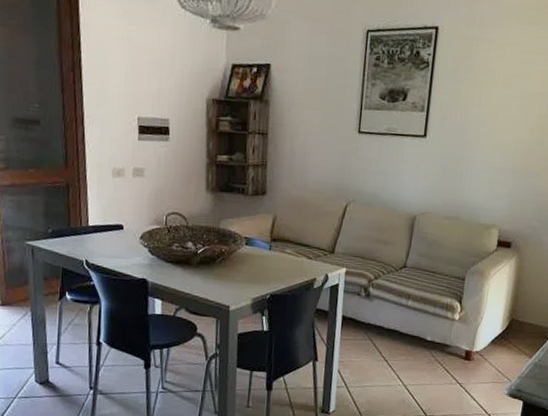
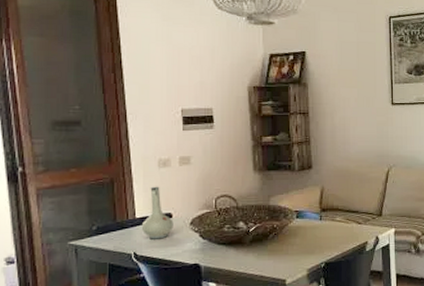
vase: none [93,195,124,250] -> present [141,186,174,240]

